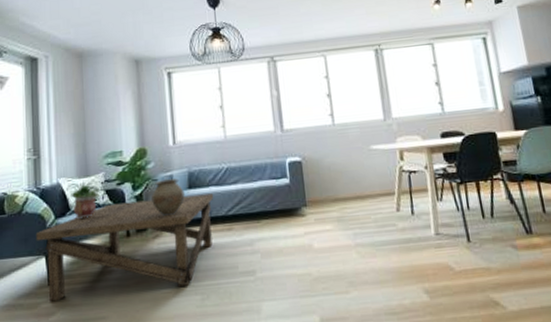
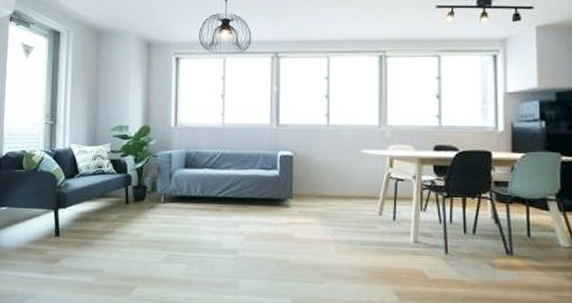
coffee table: present [35,193,214,302] -> none [47,172,207,254]
potted plant: present [69,182,101,219] -> none [79,150,106,182]
ceramic pot: present [151,178,185,217] -> none [151,157,181,191]

